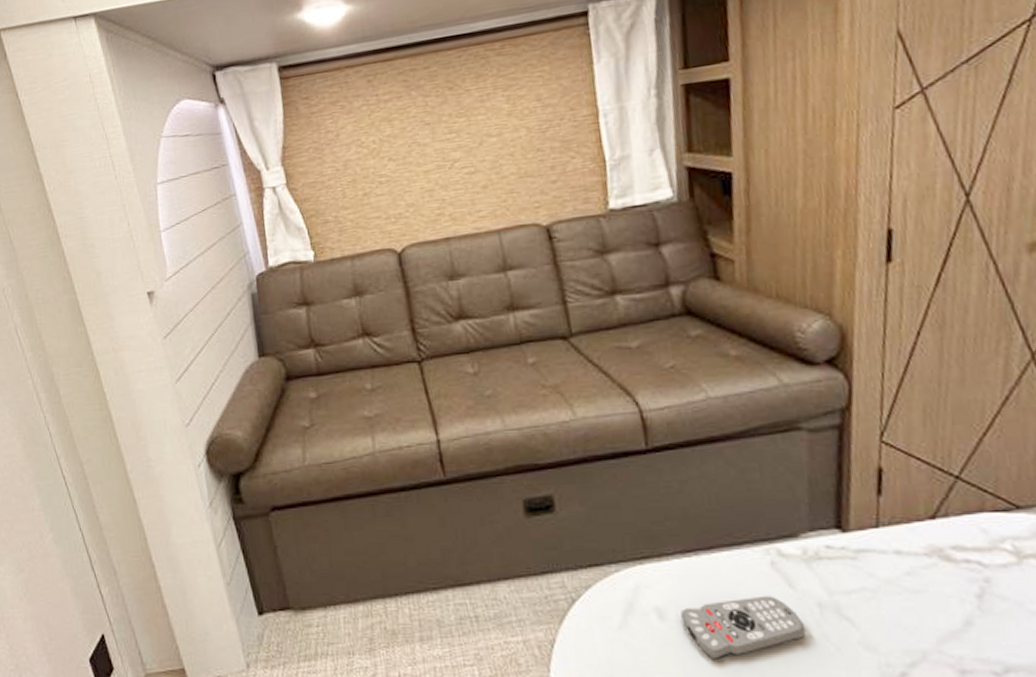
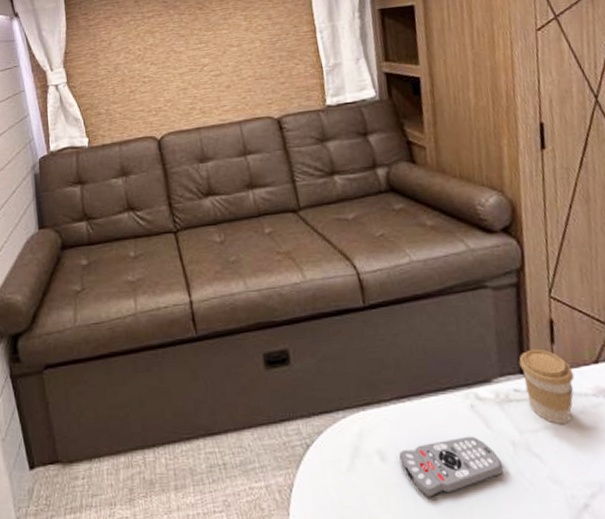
coffee cup: none [834,501,904,587] -> present [519,349,575,425]

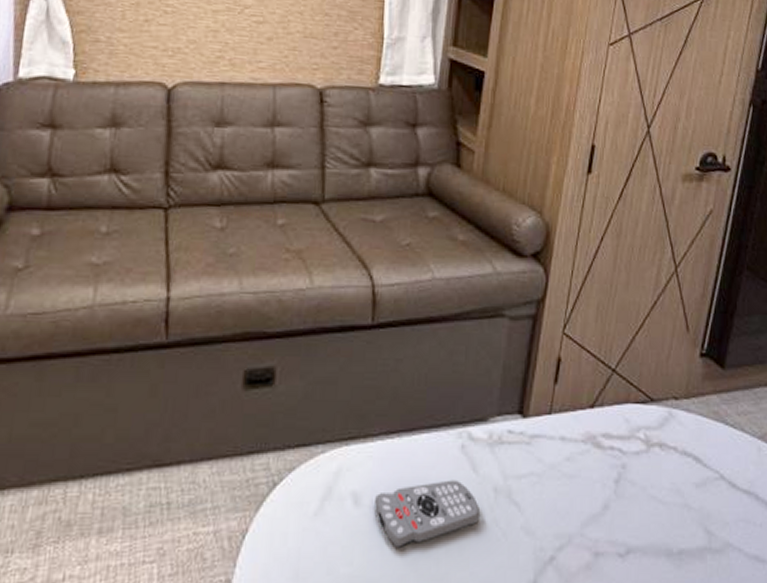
coffee cup: present [519,349,575,425] -> none [519,388,569,472]

